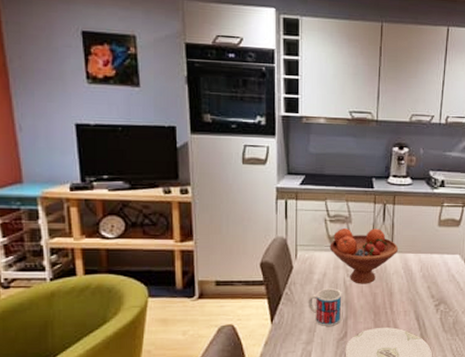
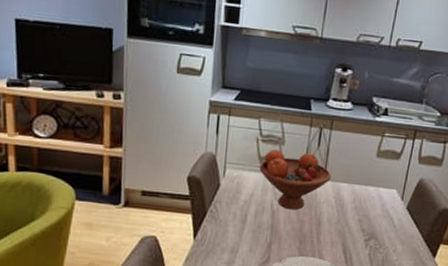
mug: present [308,288,342,326] -> none [232,210,268,249]

